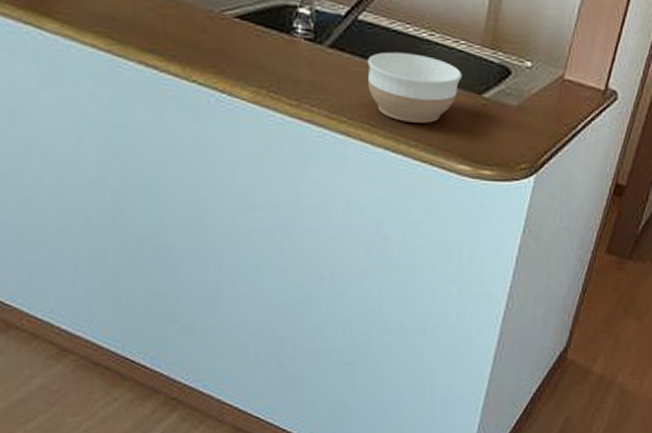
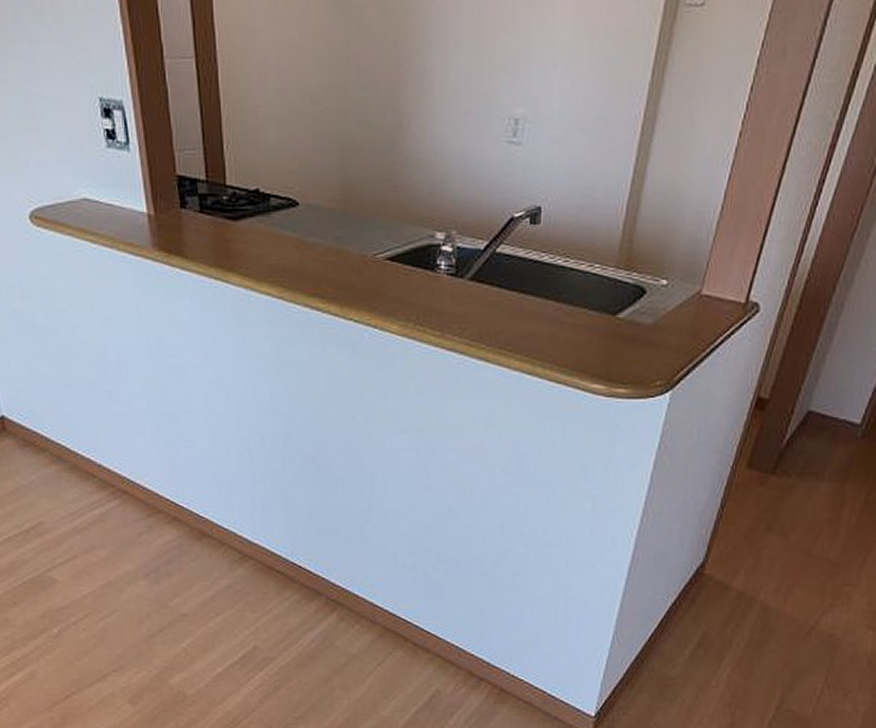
bowl: present [367,51,463,123] -> none [505,280,597,346]

